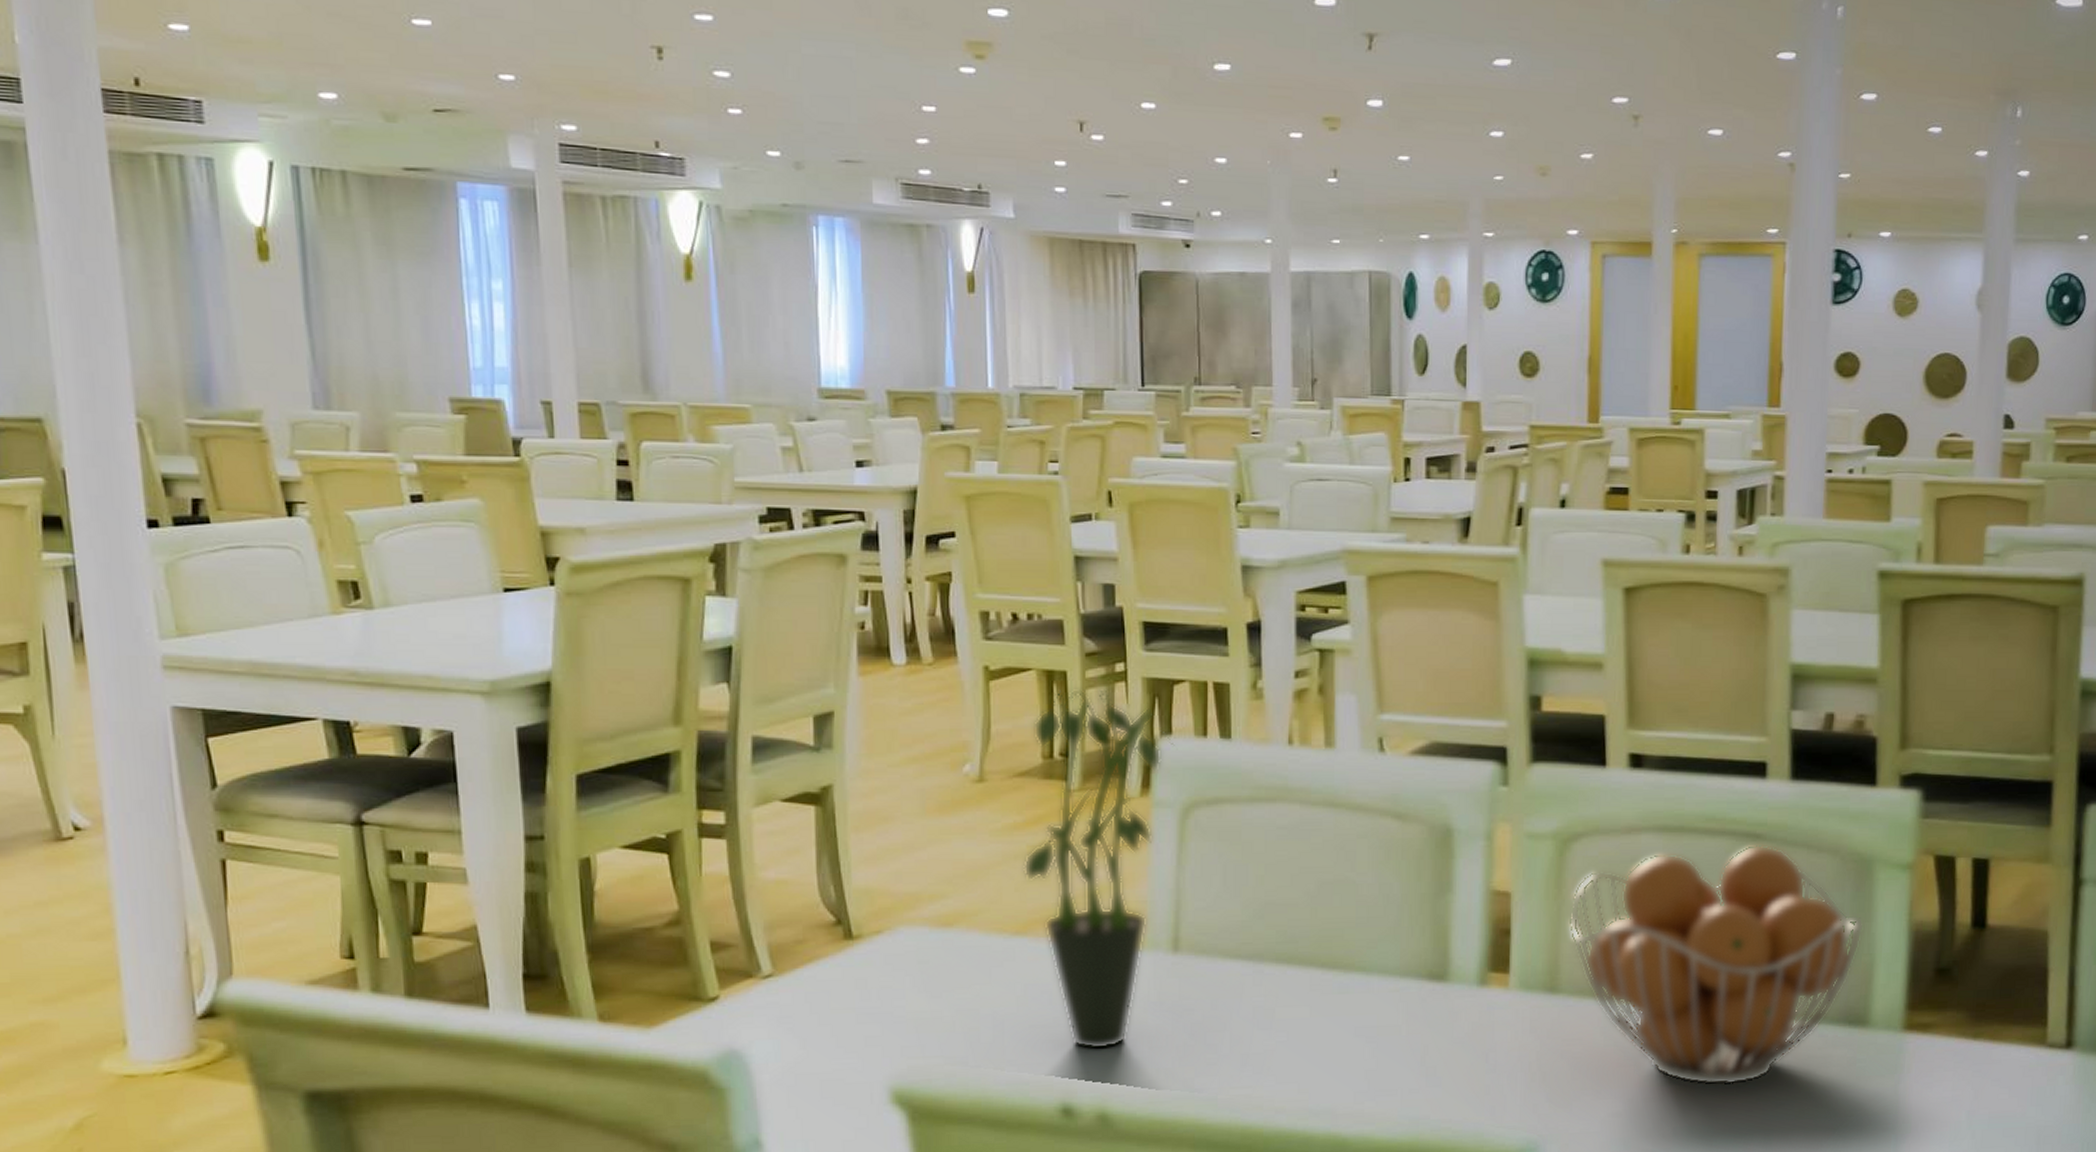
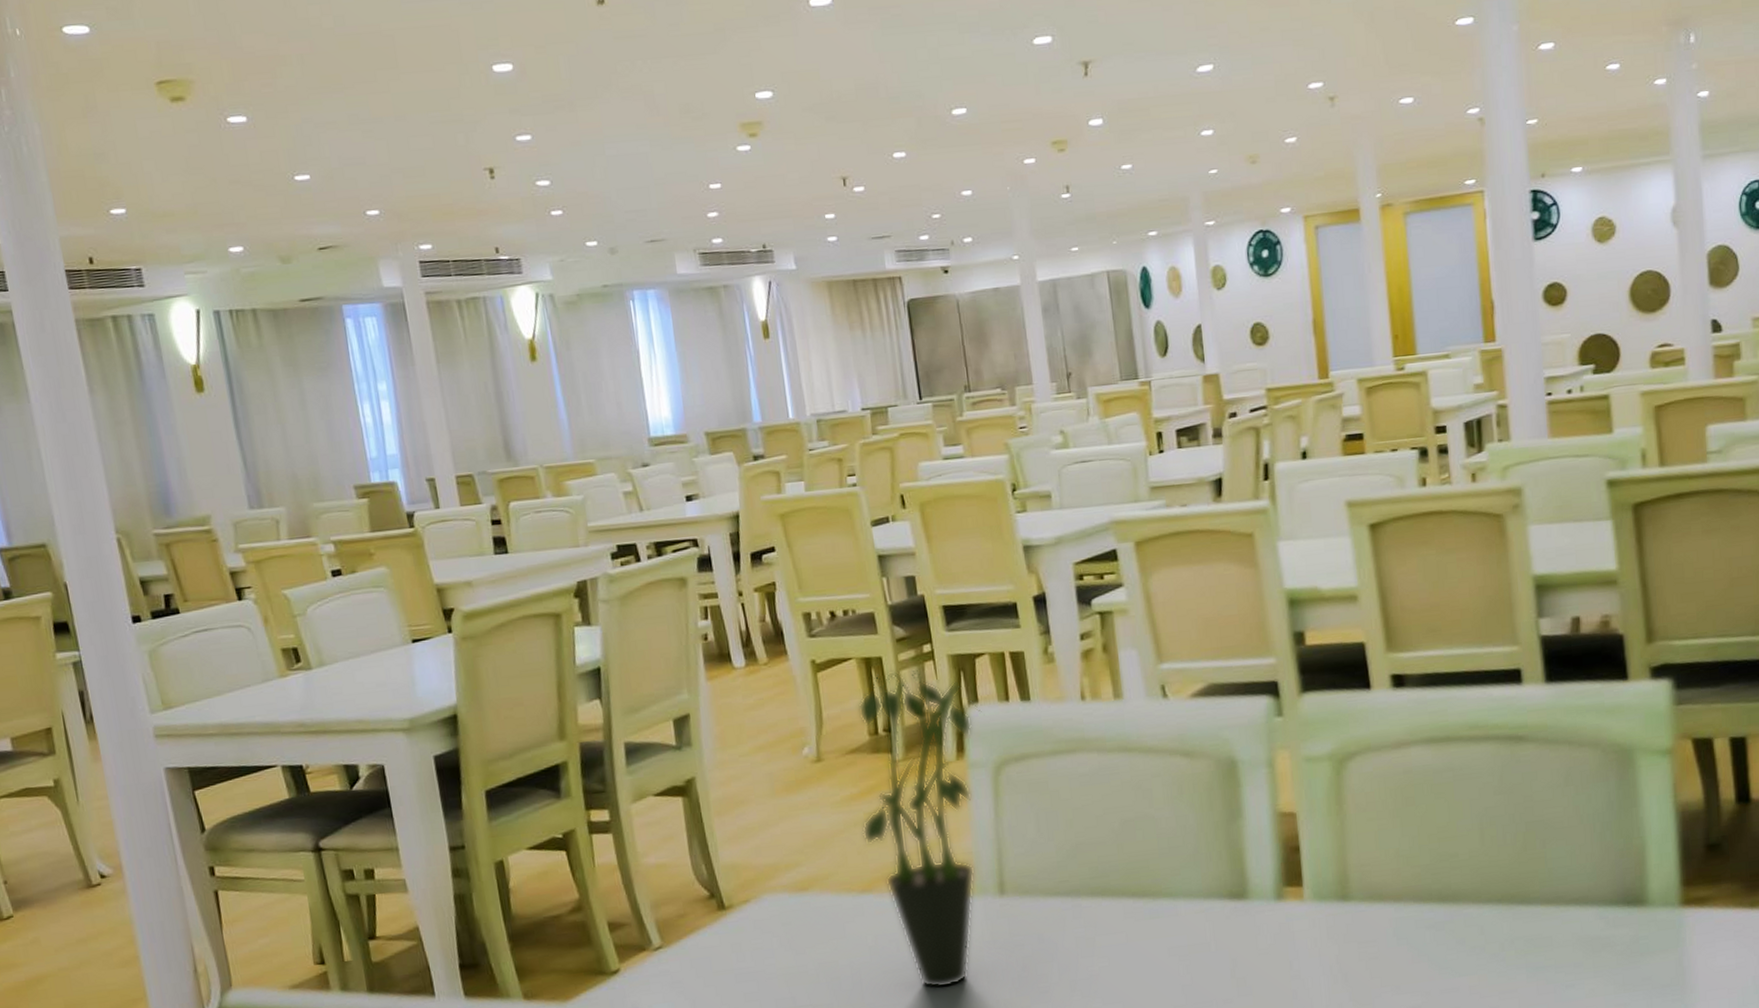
fruit basket: present [1568,844,1865,1086] -> none [1351,744,1632,974]

